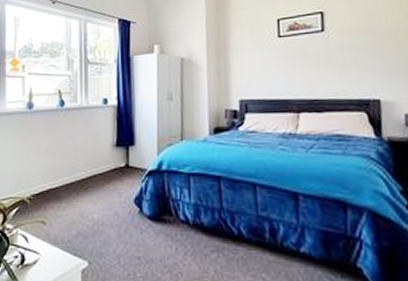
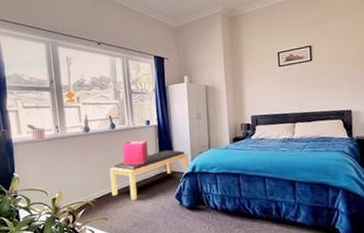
bench: none [54,138,155,201] -> present [110,150,190,200]
storage bin: none [71,123,104,155] -> present [122,140,149,165]

